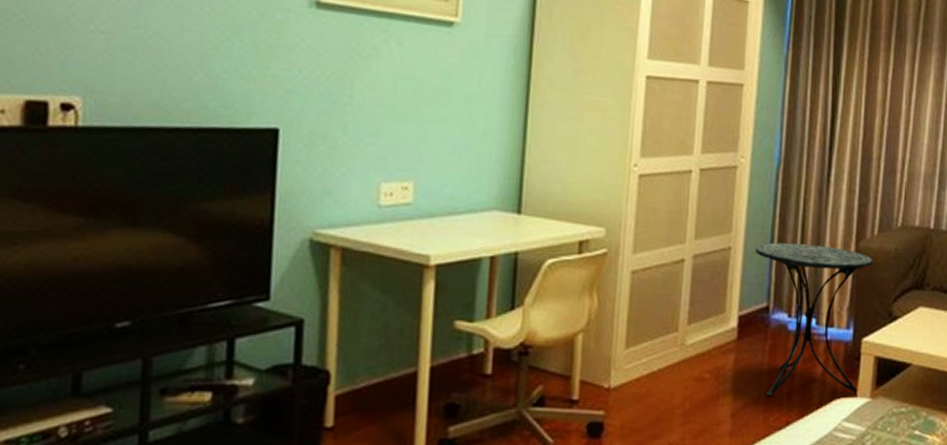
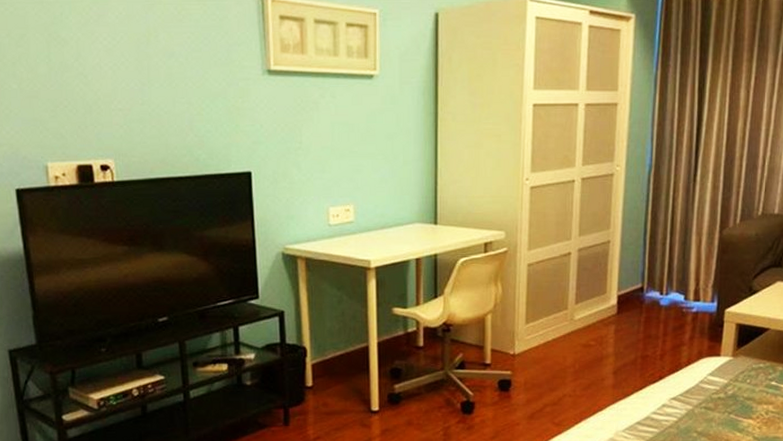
side table: present [756,243,873,397] -> none [631,235,735,358]

